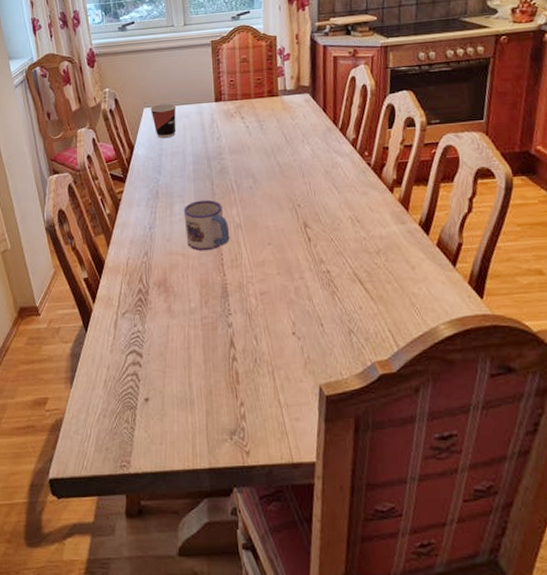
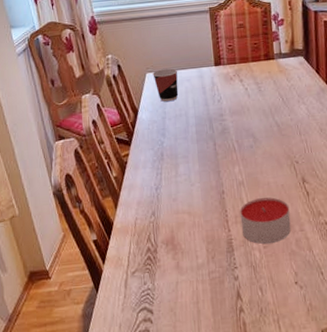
mug: present [184,199,230,250] -> none [188,159,234,208]
candle: none [236,242,290,290] -> present [240,197,291,244]

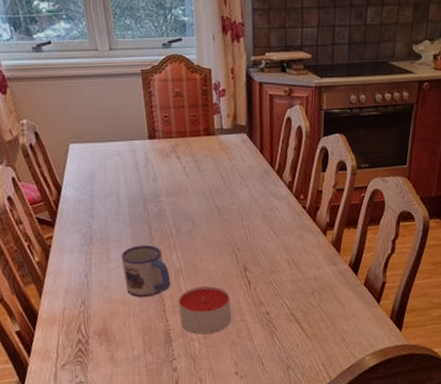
cup: present [152,68,179,102] -> none [77,139,108,179]
mug: none [188,159,234,208] -> present [121,244,171,297]

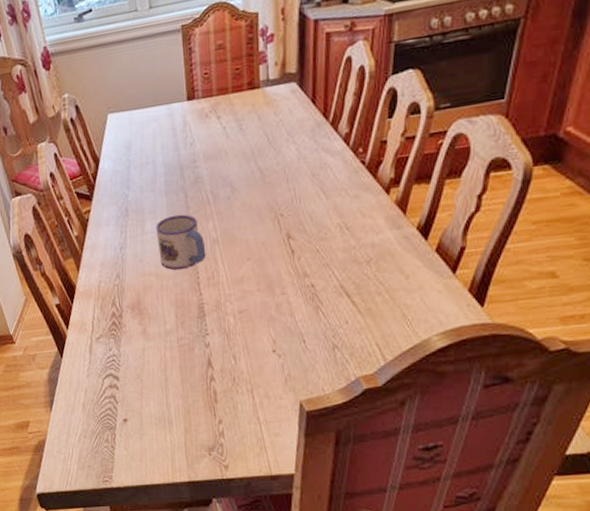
candle: present [178,286,232,334] -> none [213,256,271,309]

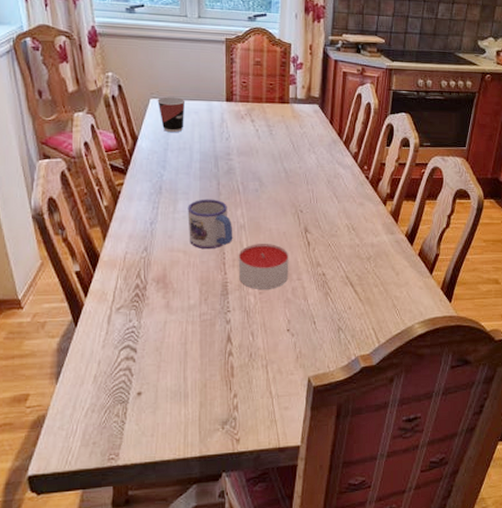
cup: none [115,106,145,148] -> present [157,96,186,133]
candle: none [213,256,271,309] -> present [238,244,289,289]

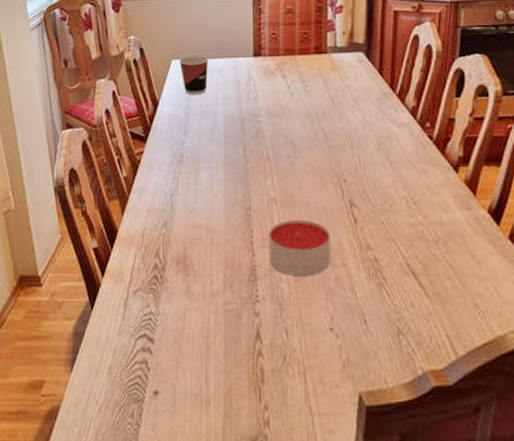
mug: present [187,199,233,248] -> none [210,167,262,225]

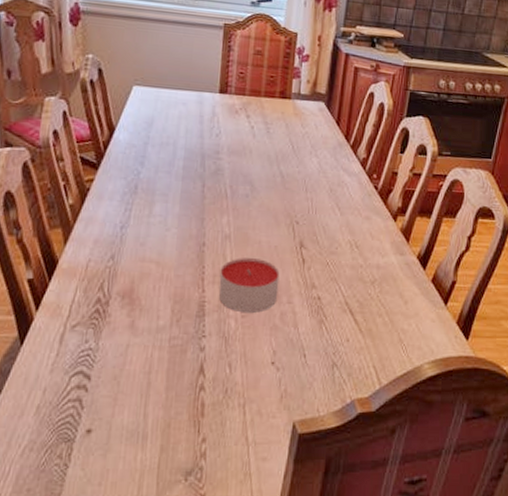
cup: present [179,56,209,95] -> none [141,84,174,126]

